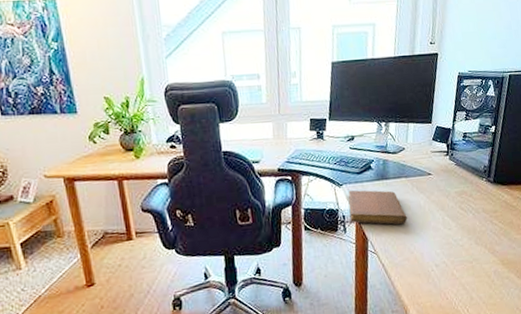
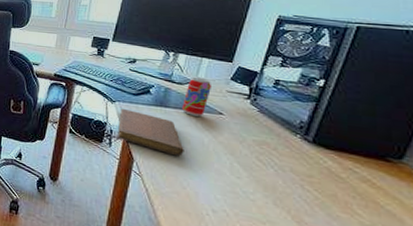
beverage can: none [399,143,419,182] -> present [182,76,211,117]

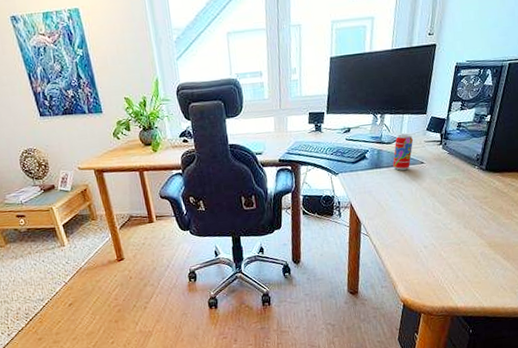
notebook: present [118,108,184,157] -> none [343,178,399,210]

